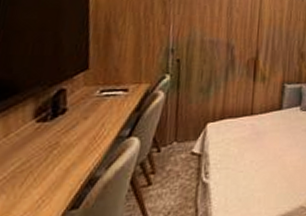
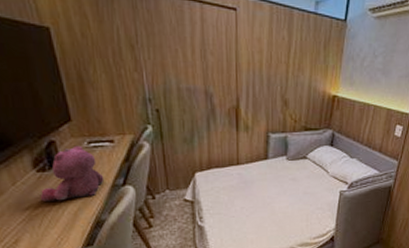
teddy bear: none [31,94,110,156] -> present [39,145,105,202]

